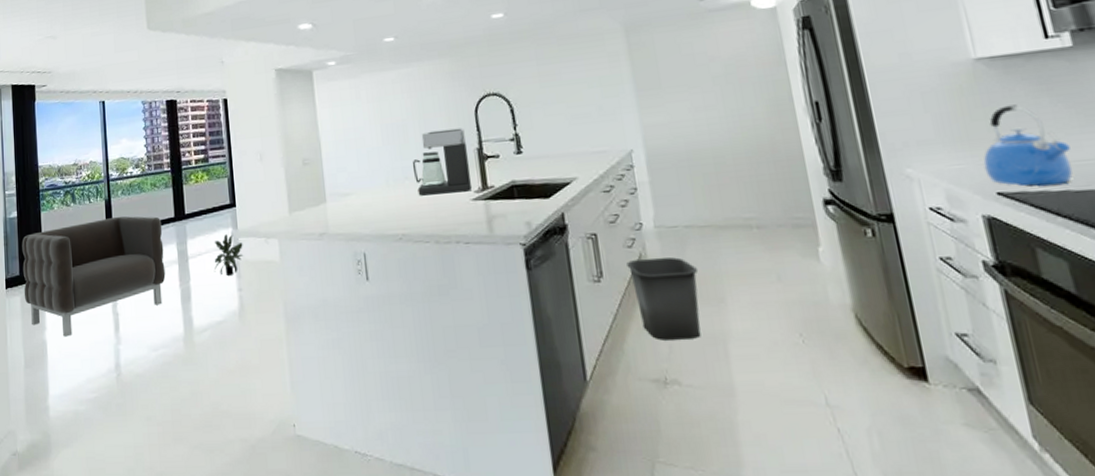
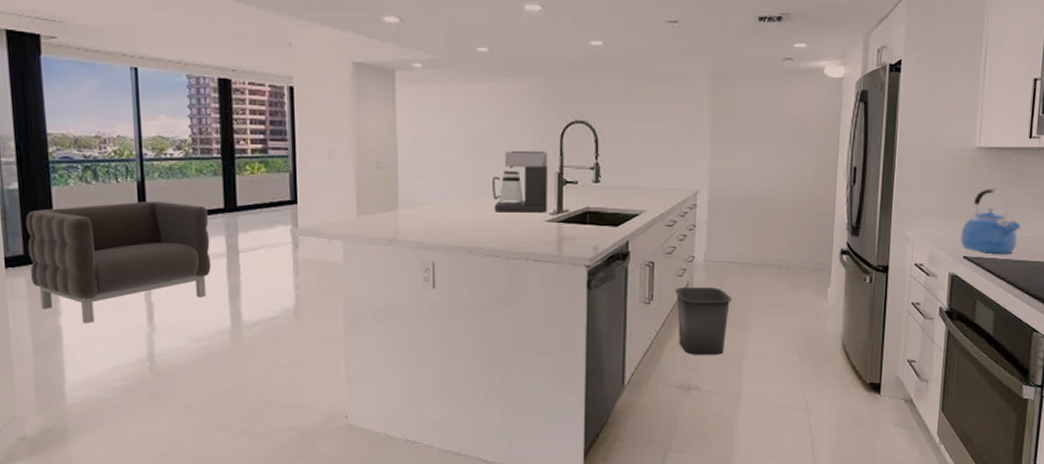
potted plant: present [214,234,244,276] -> none [269,231,303,273]

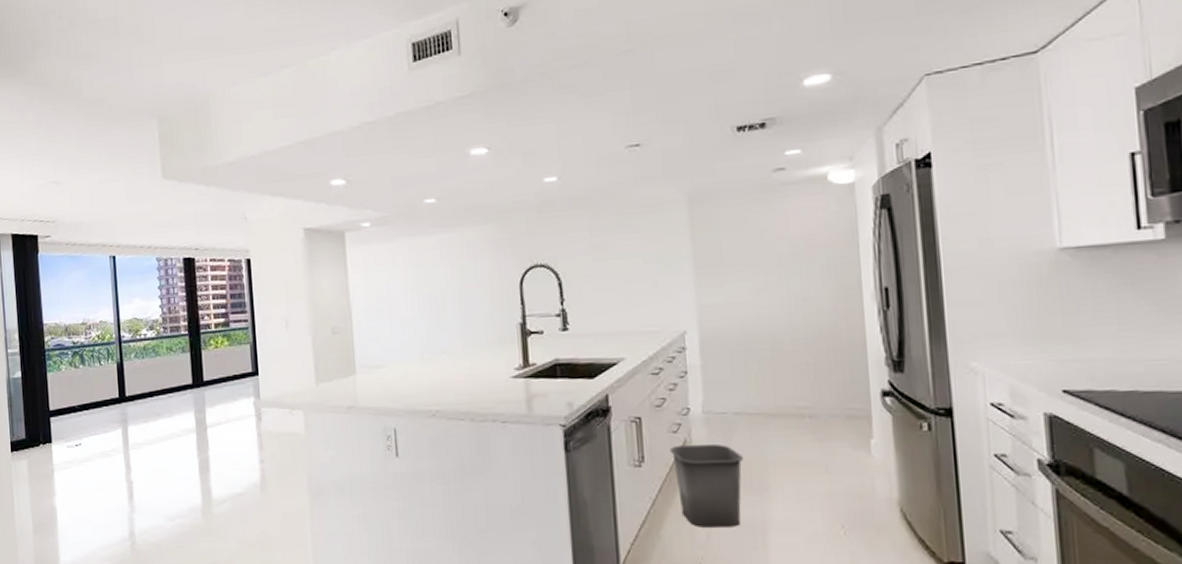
armchair: present [26,200,211,324] -> none [27,380,183,503]
coffee maker: present [491,150,548,213] -> none [449,300,512,371]
kettle: present [960,188,1020,254] -> none [1053,299,1145,385]

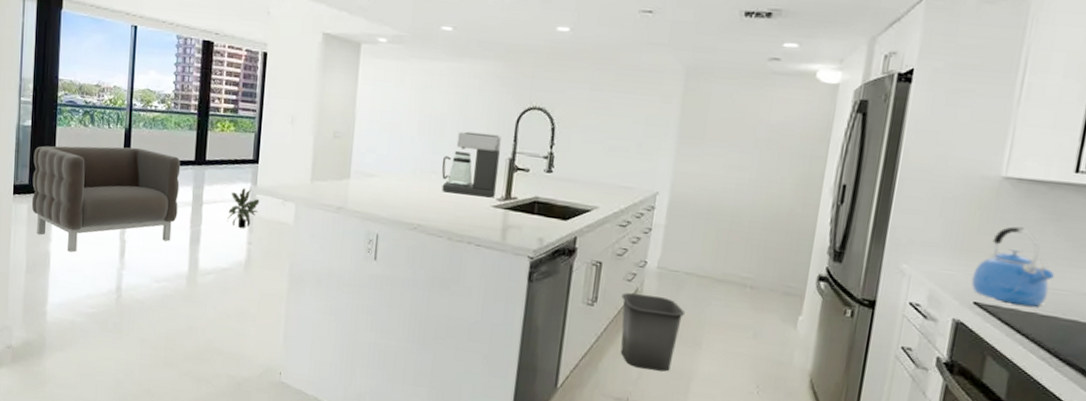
armchair: none [27,380,183,503] -> present [31,145,181,252]
potted plant: none [234,403,266,447] -> present [227,188,260,228]
coffee maker: none [449,300,512,371] -> present [442,131,501,198]
kettle: none [1053,299,1145,385] -> present [971,226,1054,307]

